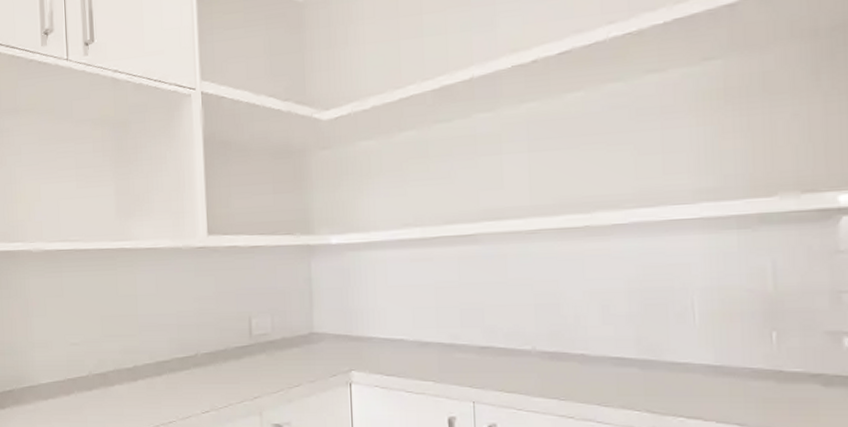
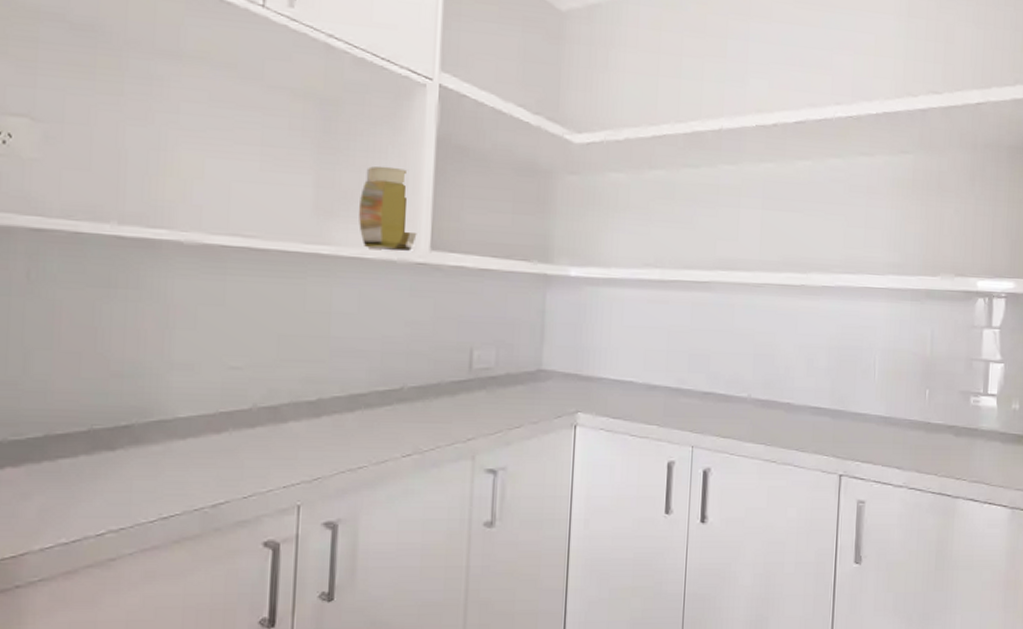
jar: none [149,169,196,240] -> present [359,166,417,252]

